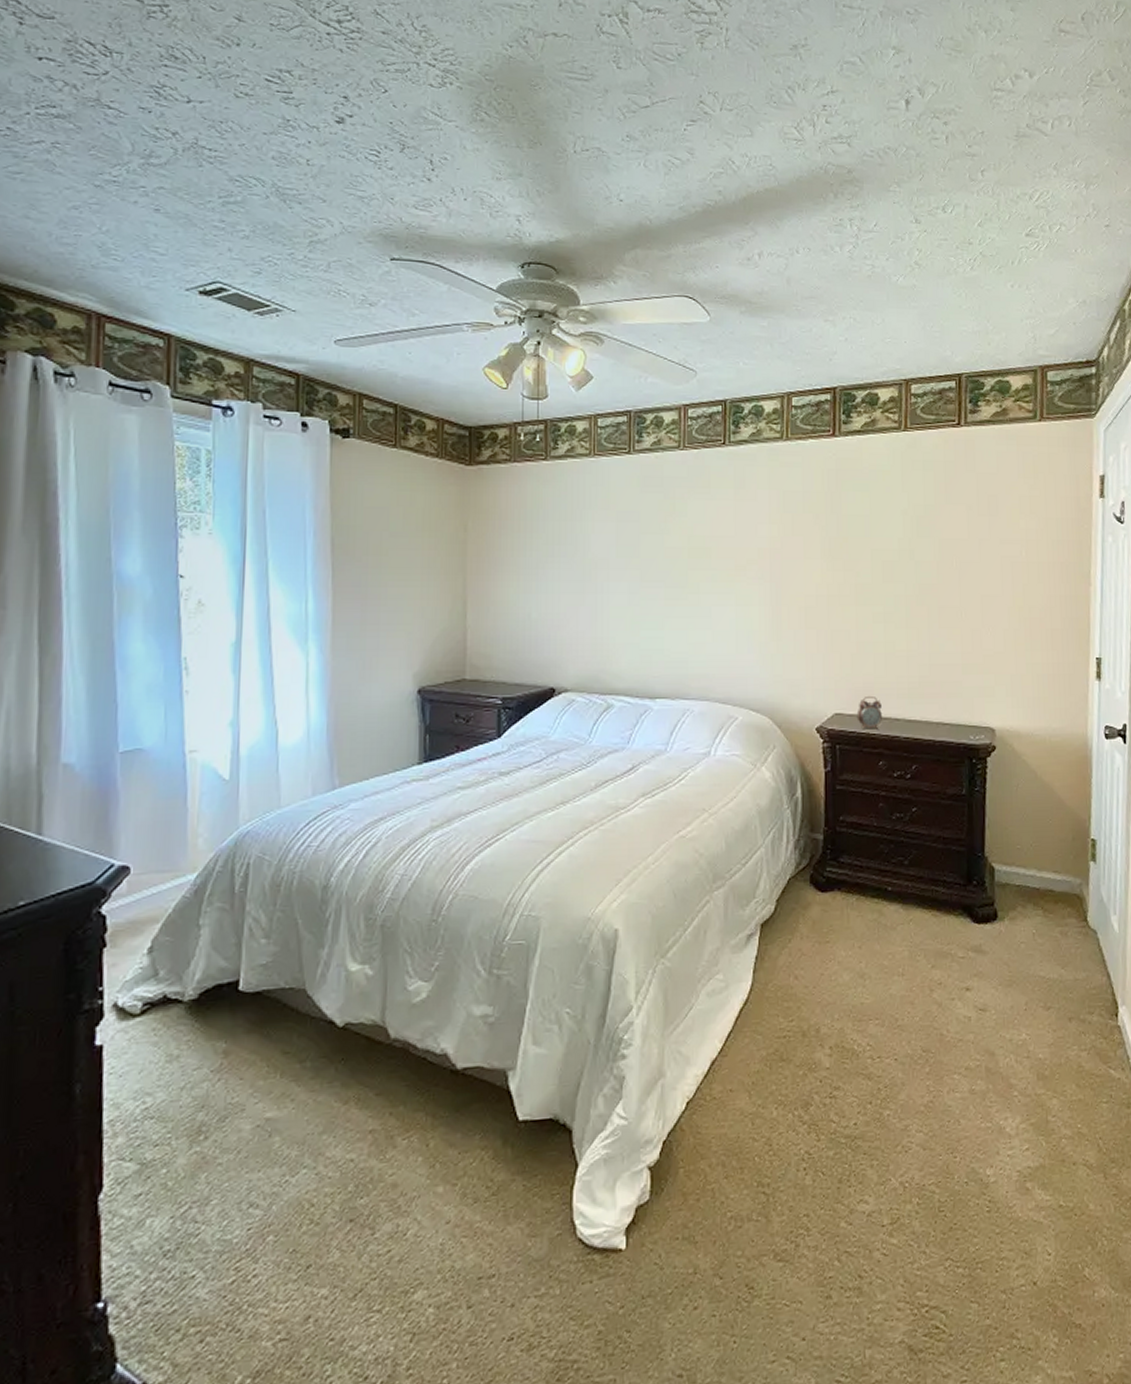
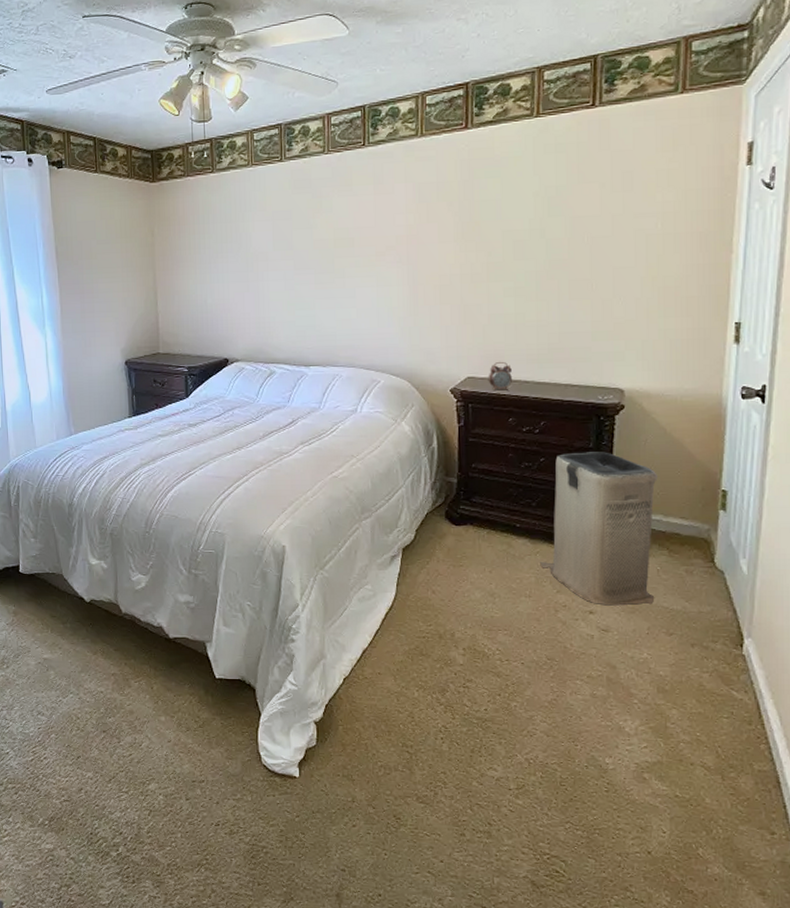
laundry basket: none [913,799,1032,980] -> present [540,452,657,606]

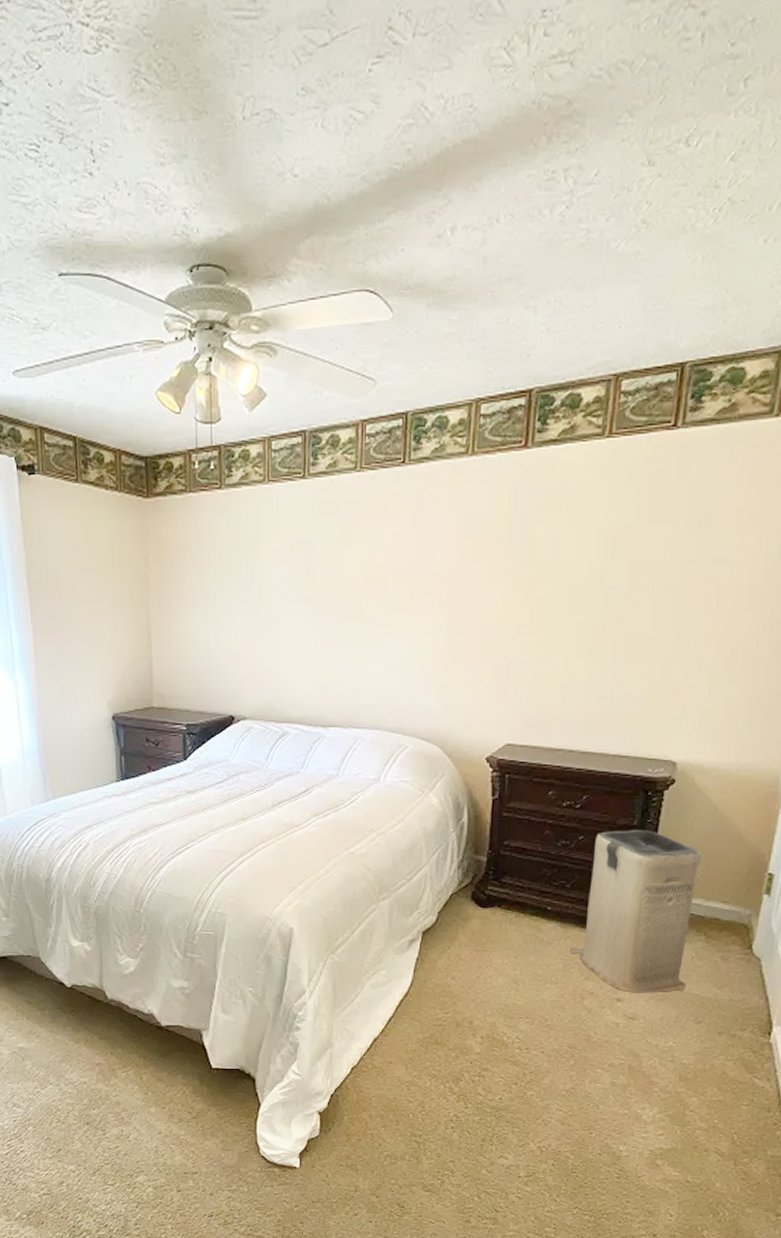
alarm clock: present [488,361,512,391] -> none [528,727,556,760]

